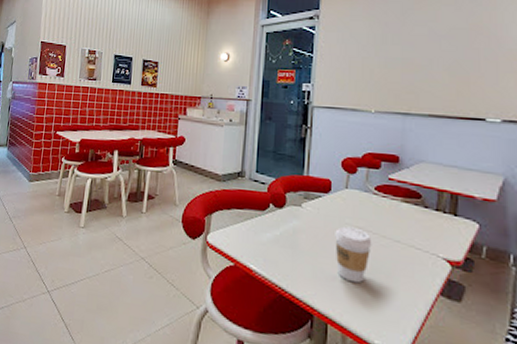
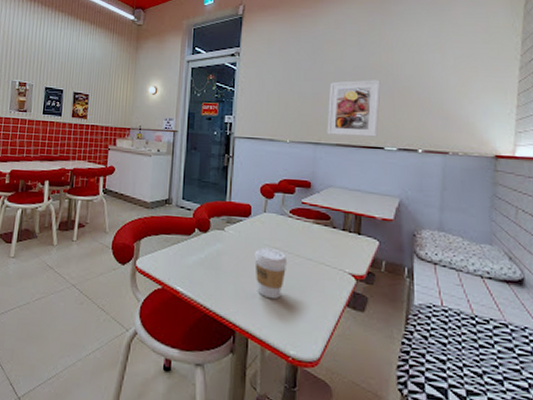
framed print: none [418,43,482,107] -> present [327,80,381,137]

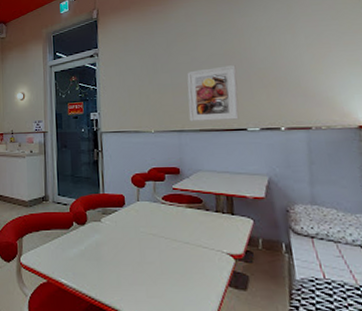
coffee cup: present [254,247,288,300] -> none [132,235,166,285]

